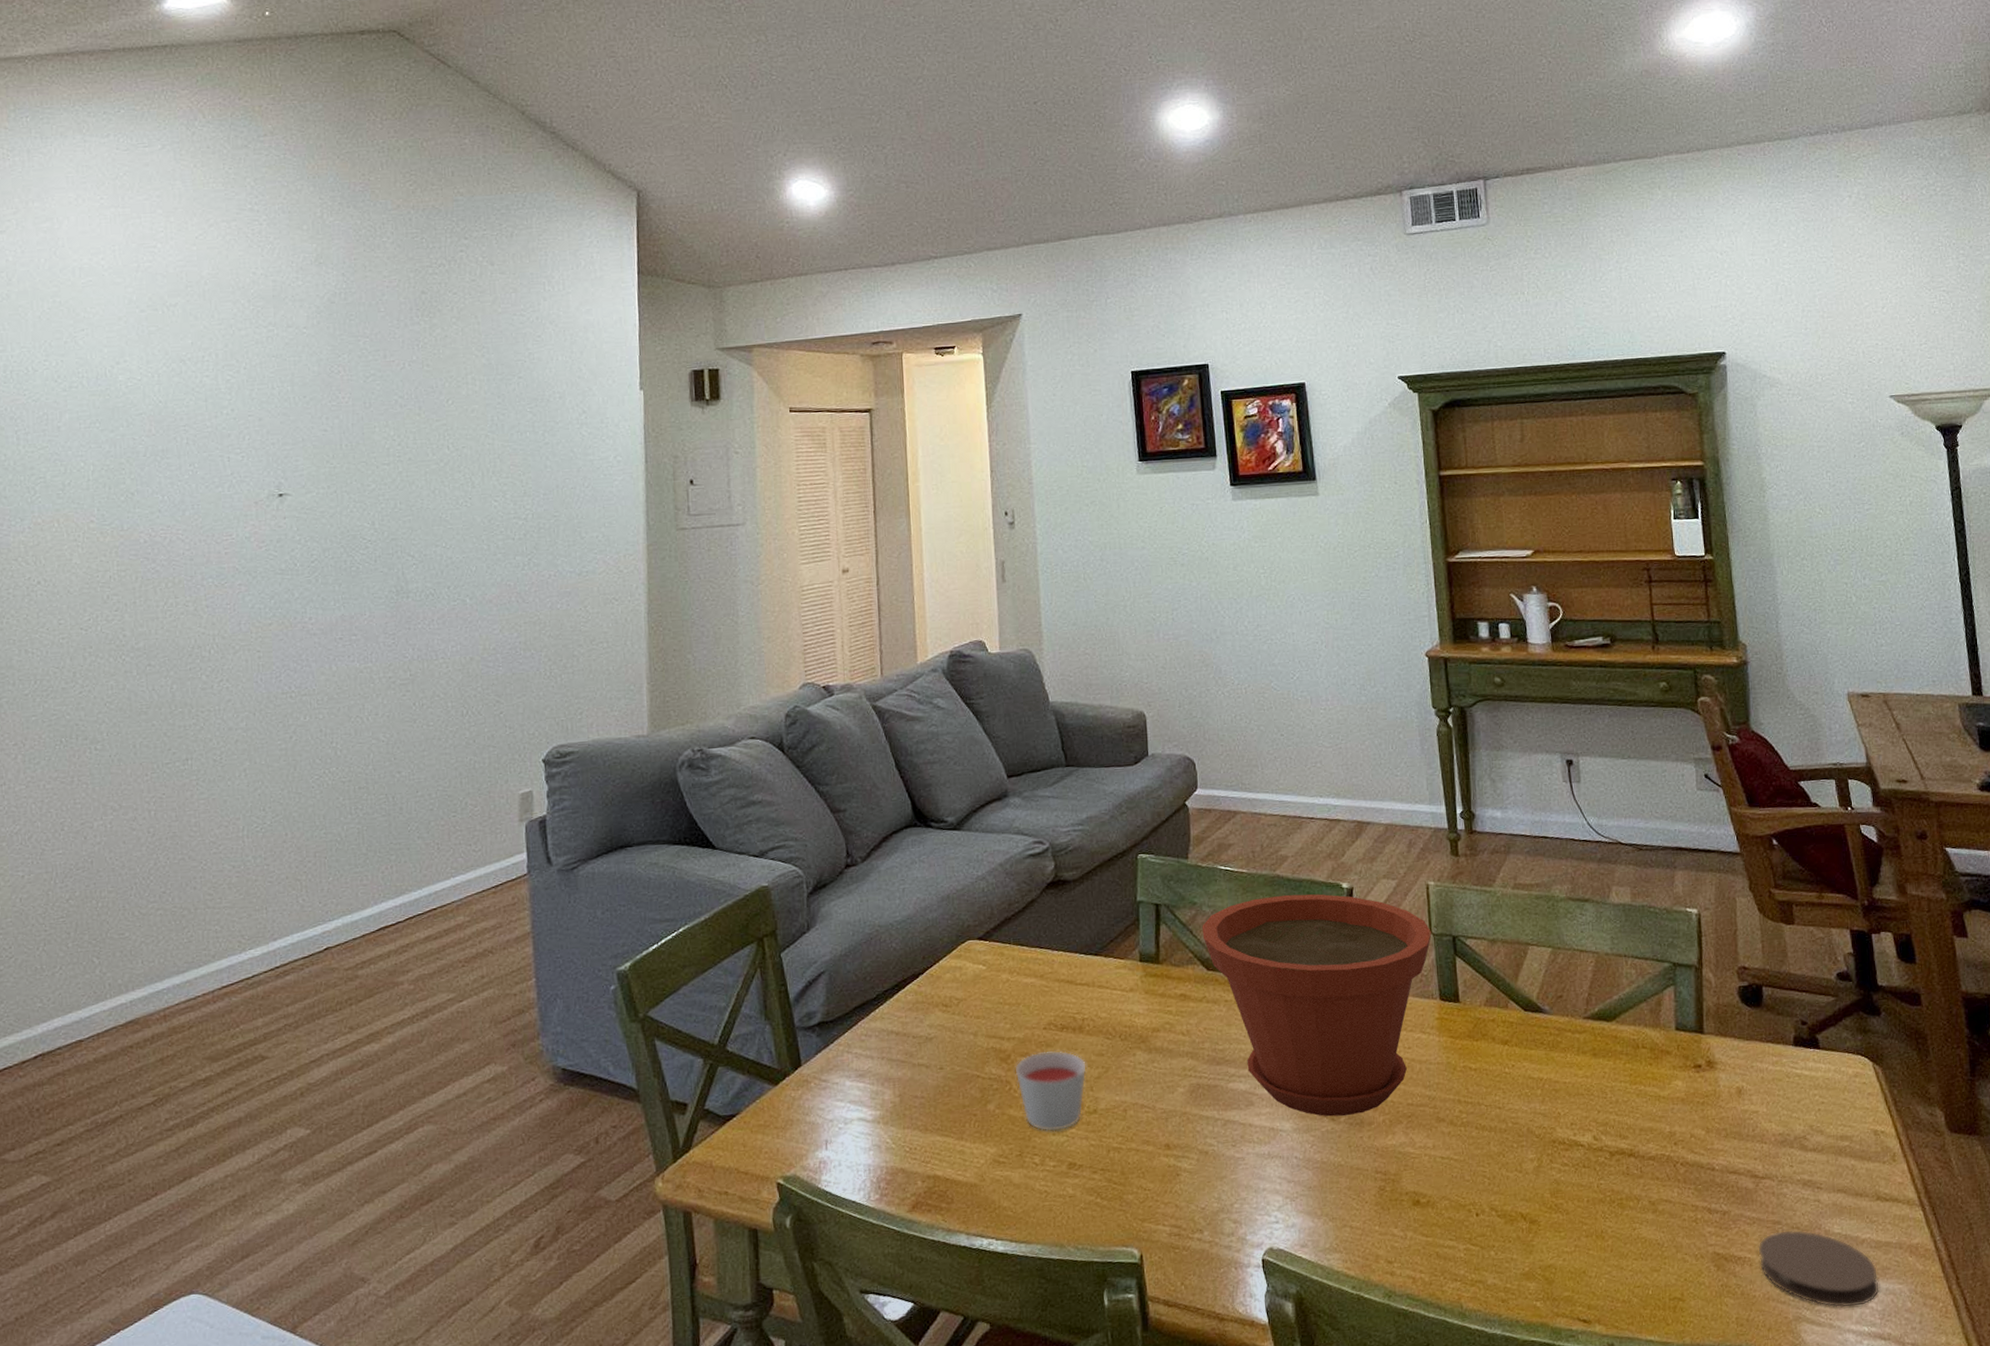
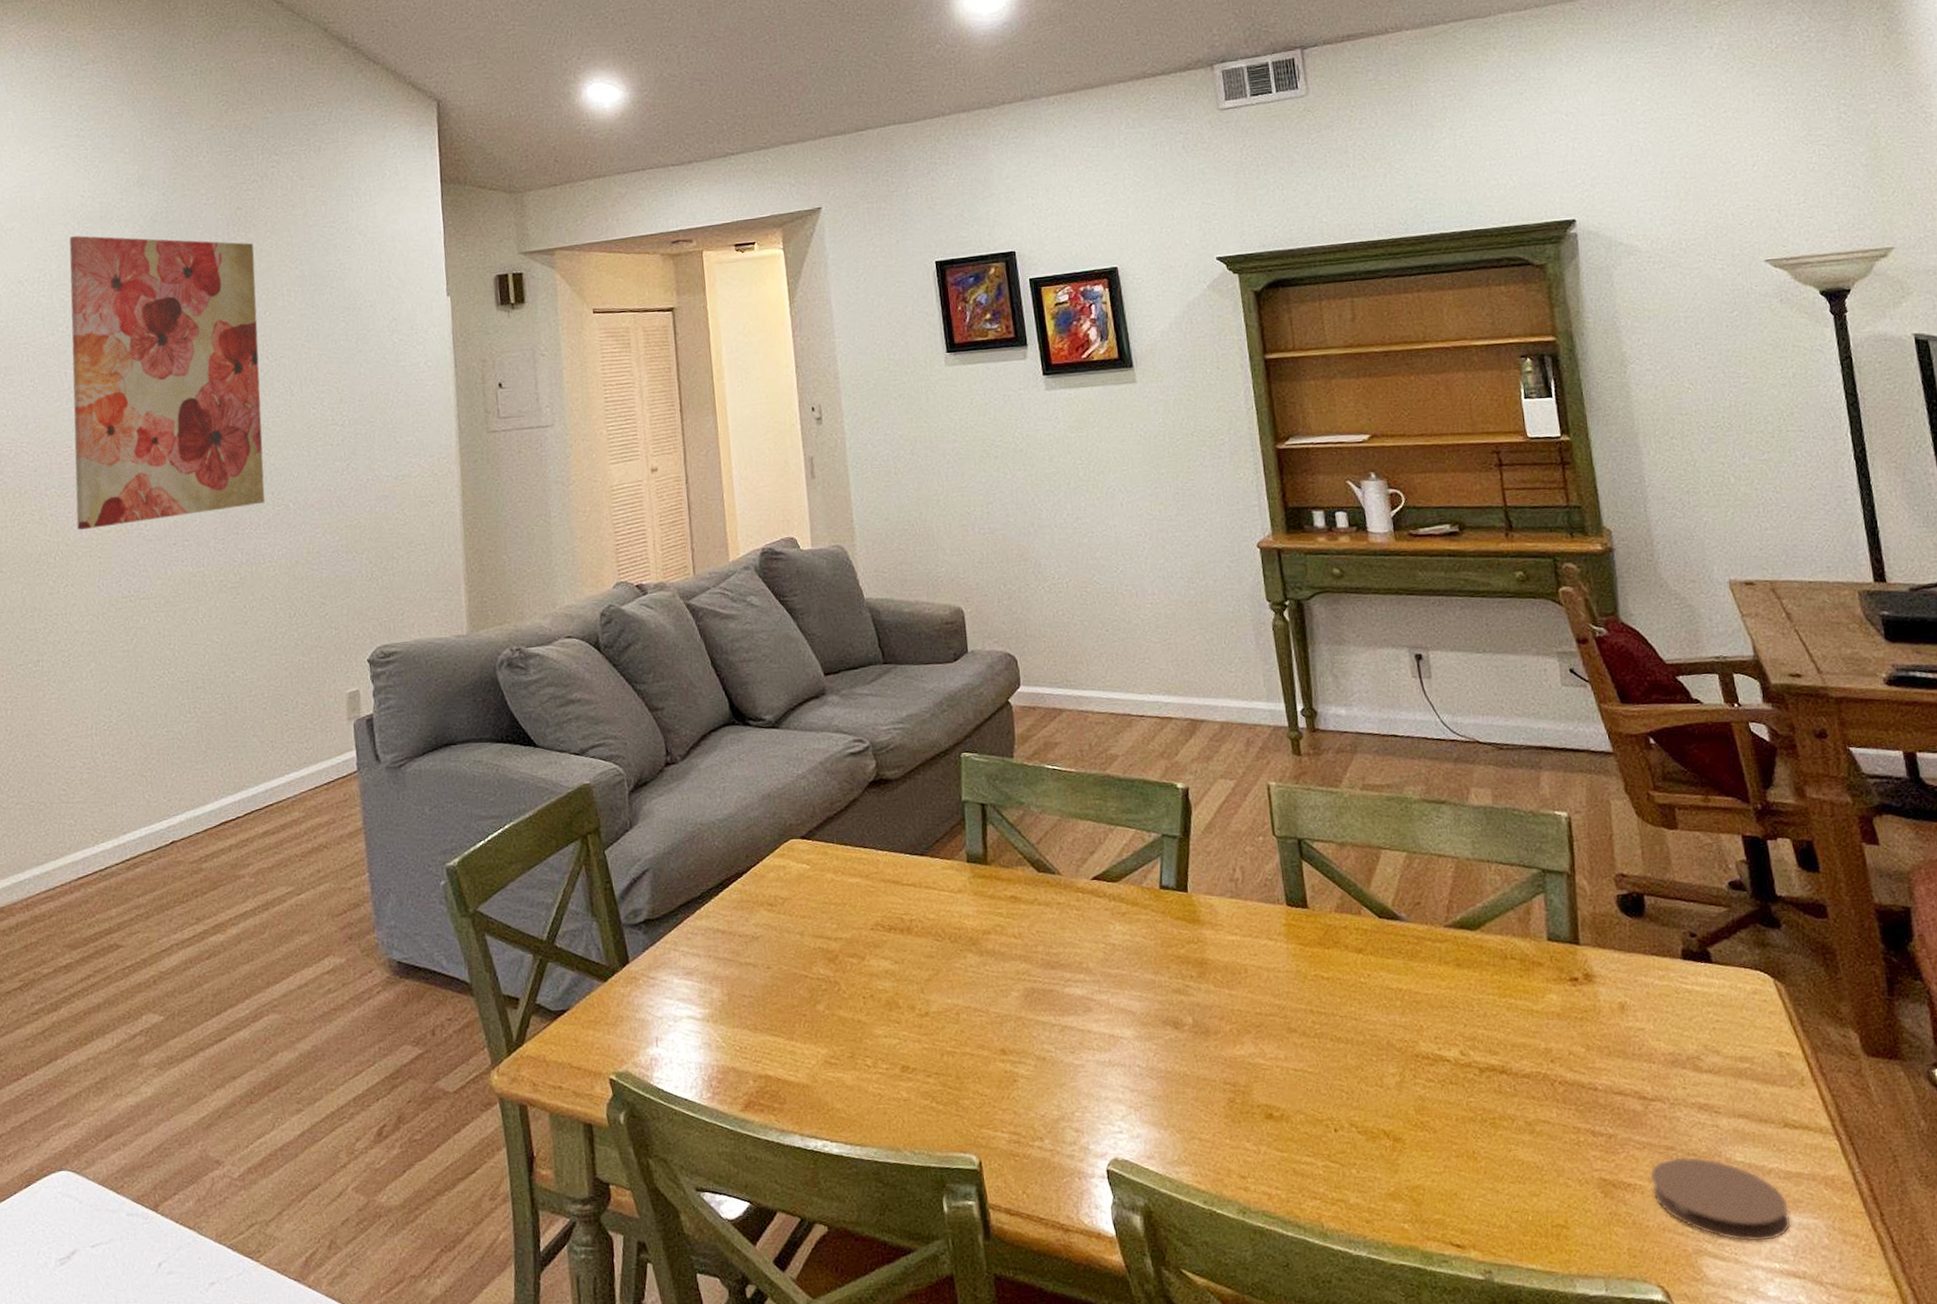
wall art: none [235,314,440,622] -> present [69,235,265,530]
candle: present [1015,1050,1087,1132] -> none [843,951,917,1034]
plant pot: present [1202,894,1432,1117] -> none [1030,794,1276,1025]

